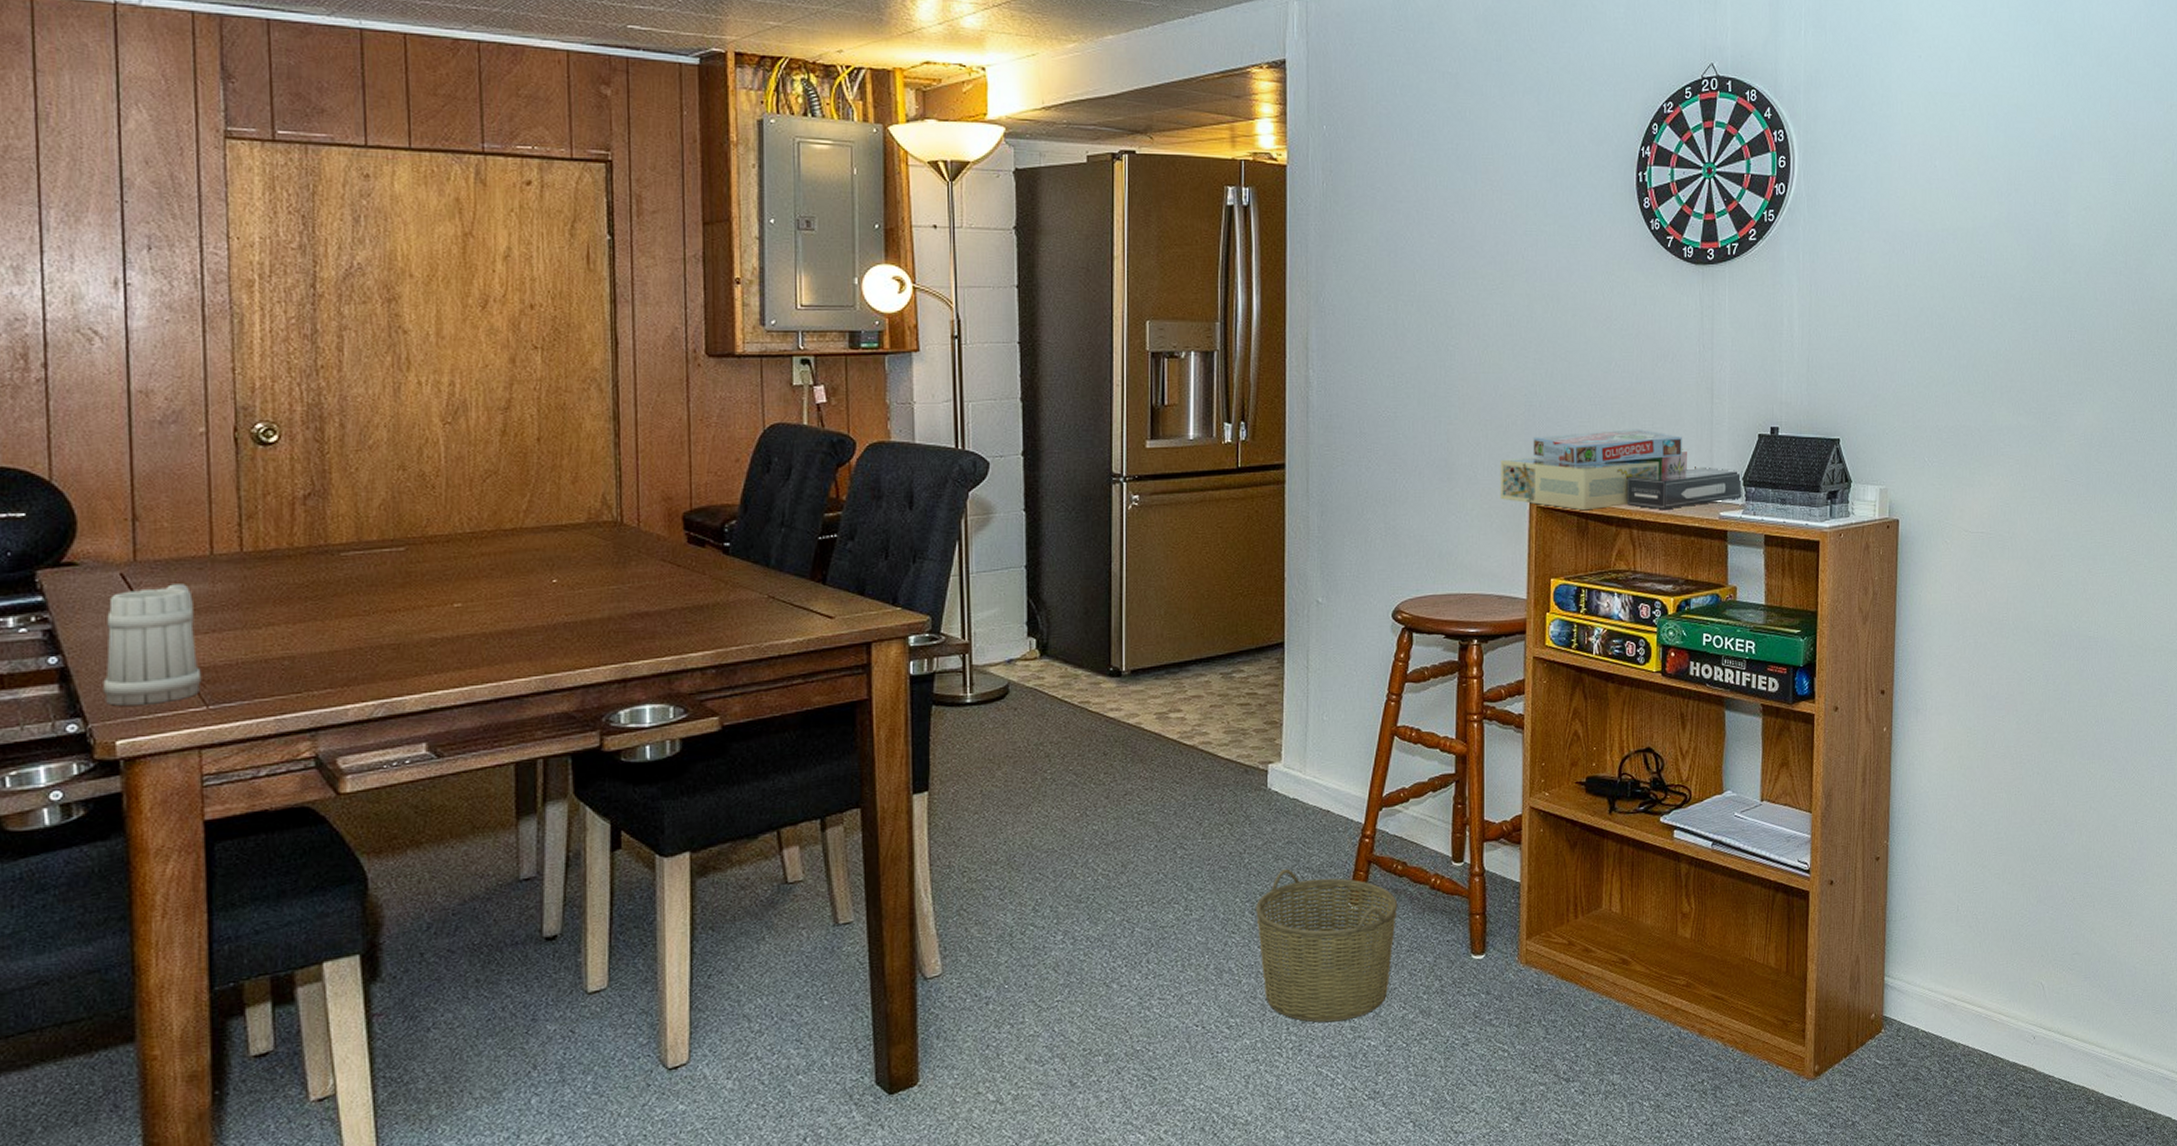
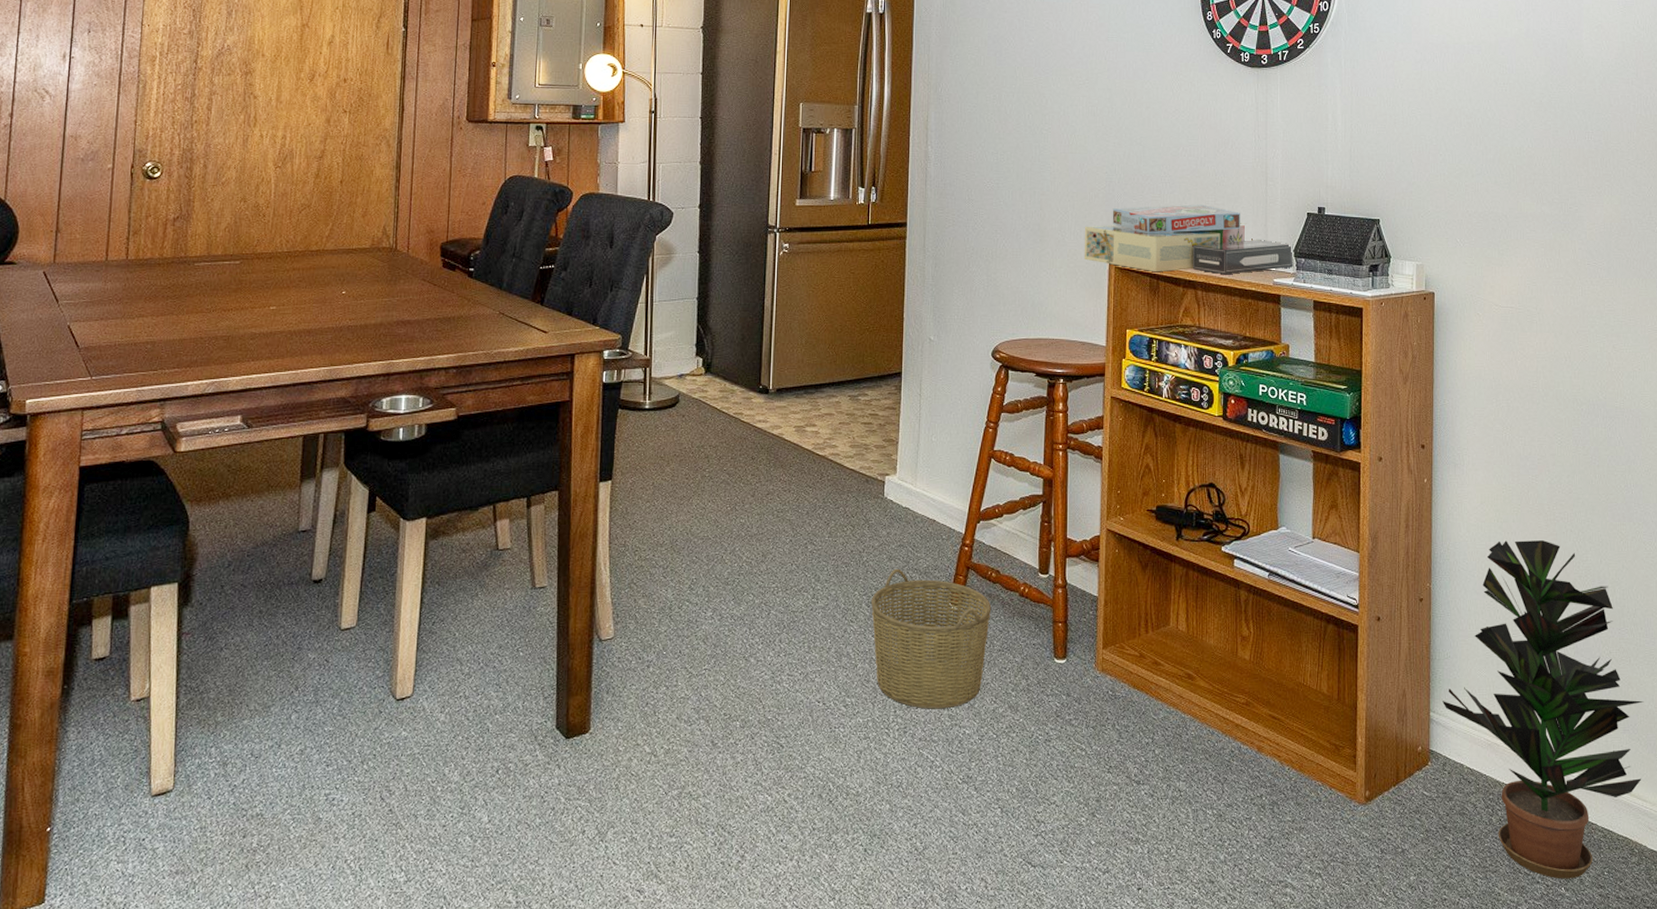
beer mug: present [103,584,202,707] -> none [22,281,90,374]
potted plant: none [1898,785,2107,1136] -> present [1443,540,1644,879]

